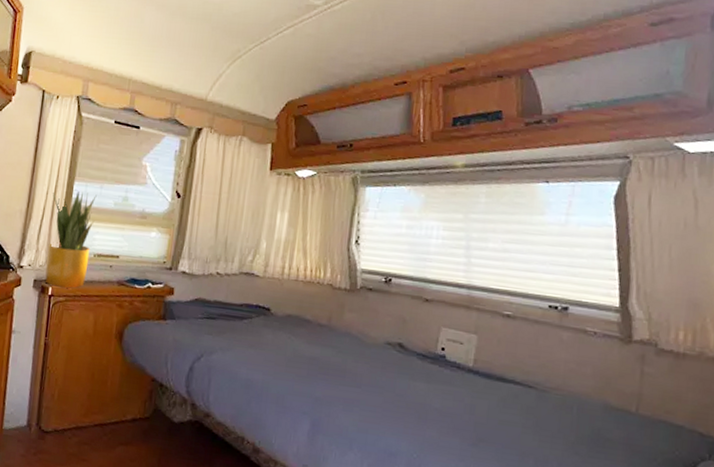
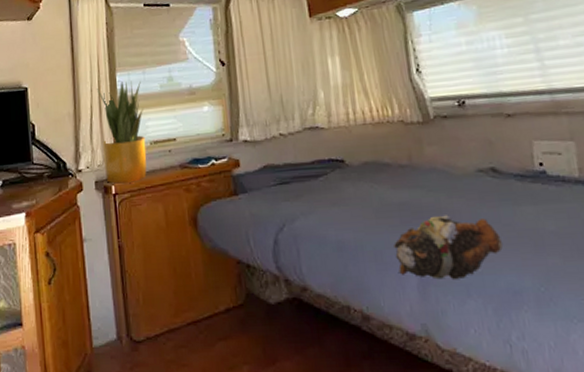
stuffed animal: none [295,374,392,433] -> present [392,215,504,280]

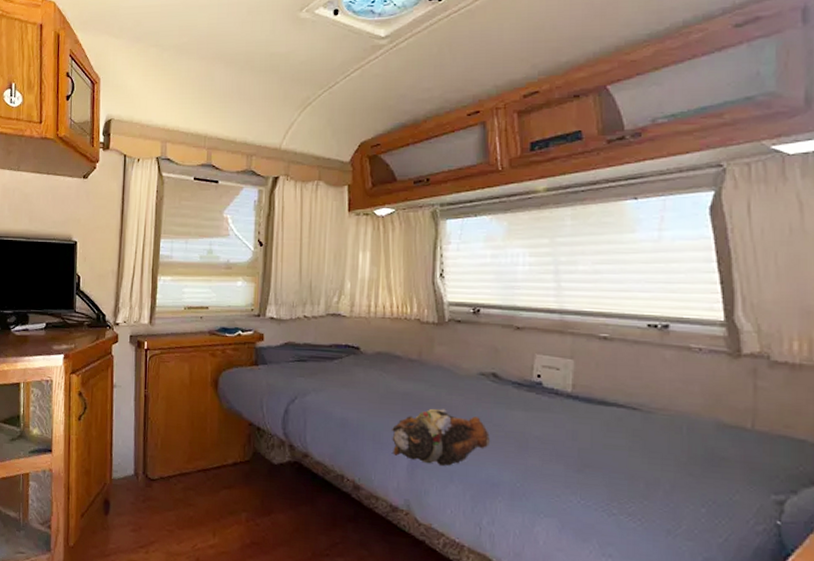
planter: present [97,81,147,185] -> none [139,248,183,342]

